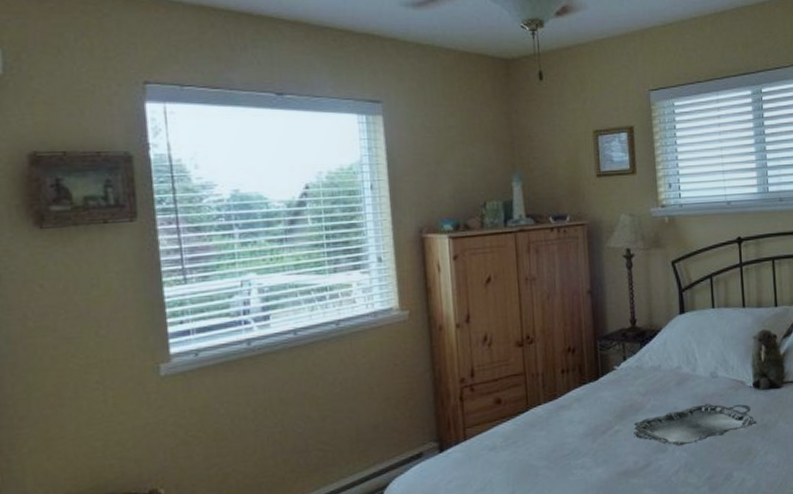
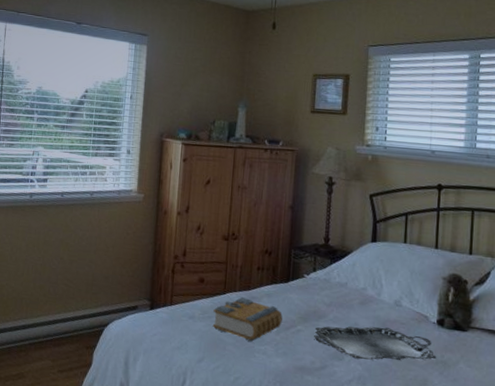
book: none [517,409,597,460] -> present [212,297,282,343]

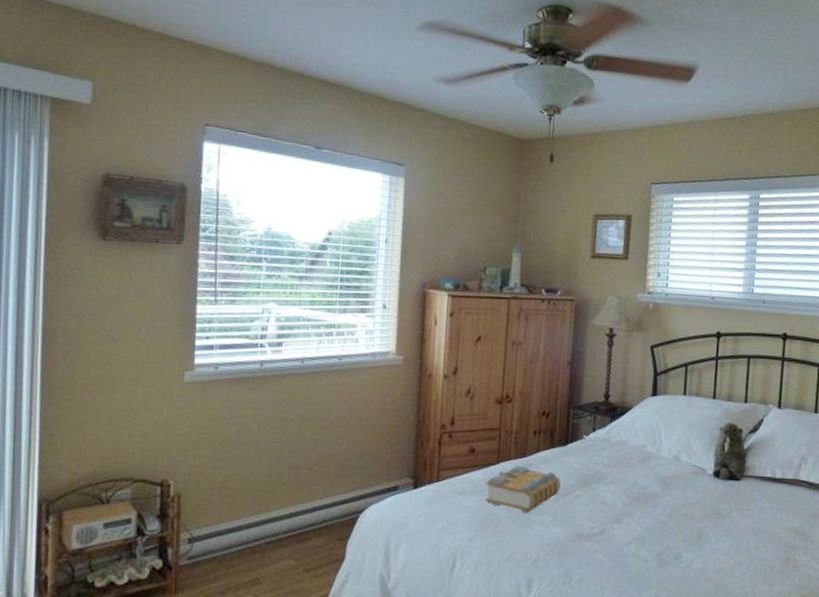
serving tray: present [314,325,437,361] -> none [593,484,712,520]

